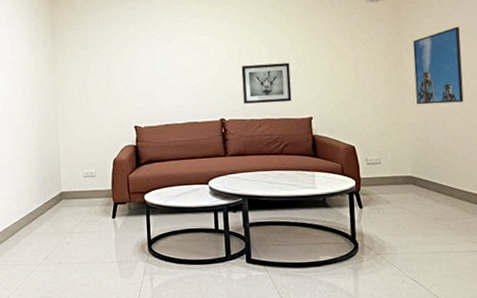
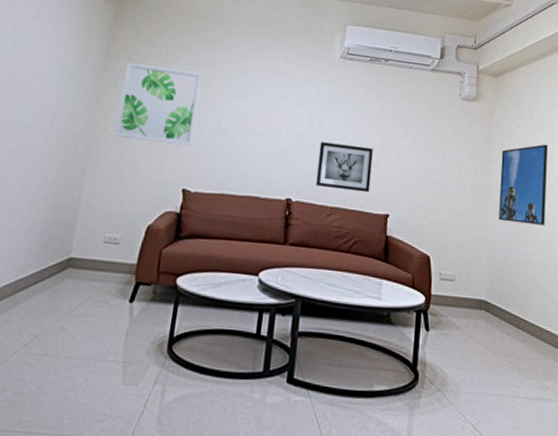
wall art: none [70,28,135,94] -> present [115,63,202,146]

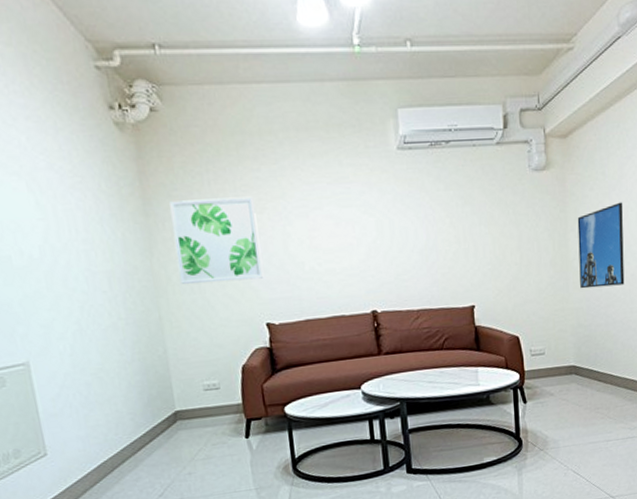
wall art: present [316,142,373,193] -> none [394,242,452,292]

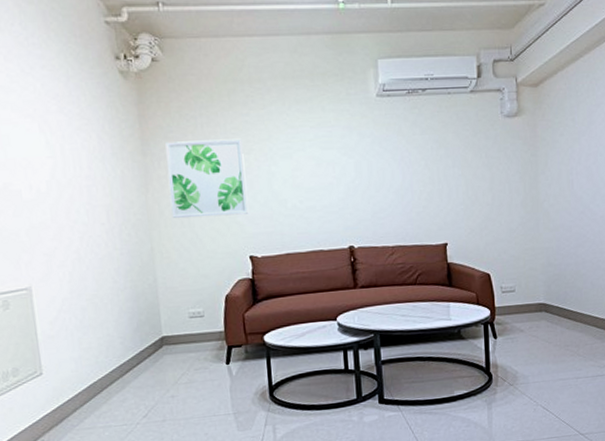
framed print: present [577,202,625,289] -> none [548,147,594,230]

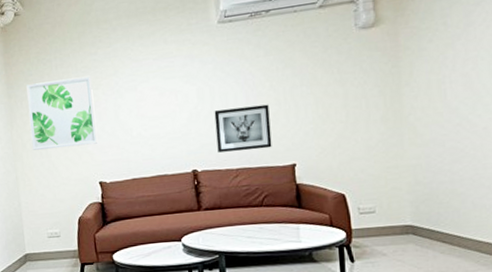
wall art: none [371,183,426,229] -> present [214,104,272,153]

